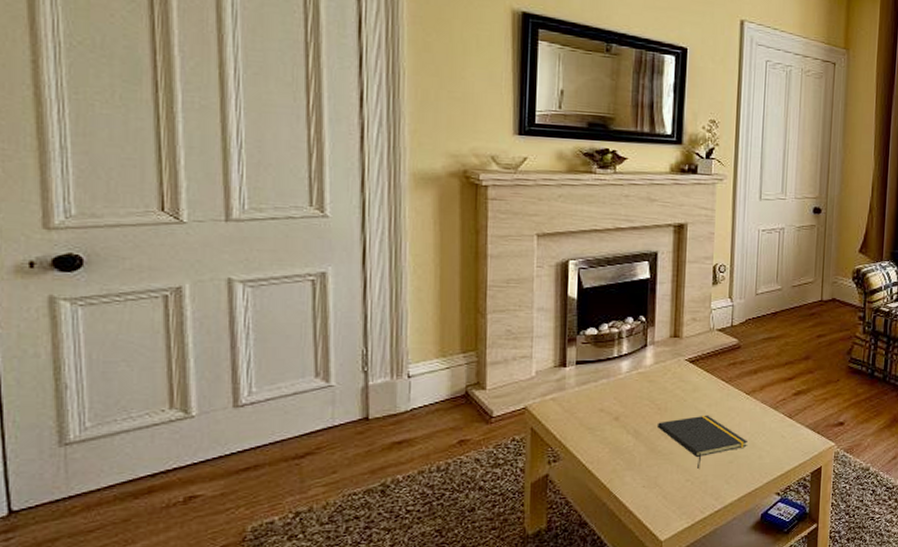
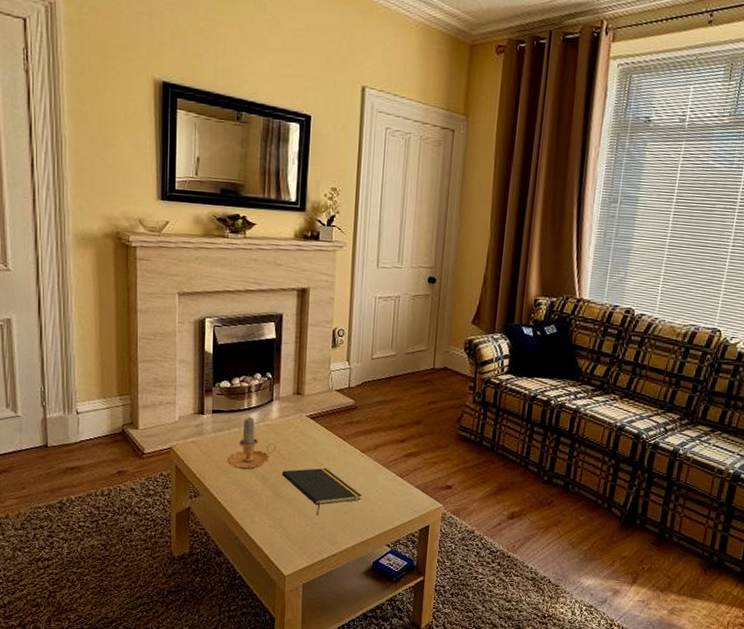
candle: none [593,365,651,426] -> present [227,416,276,470]

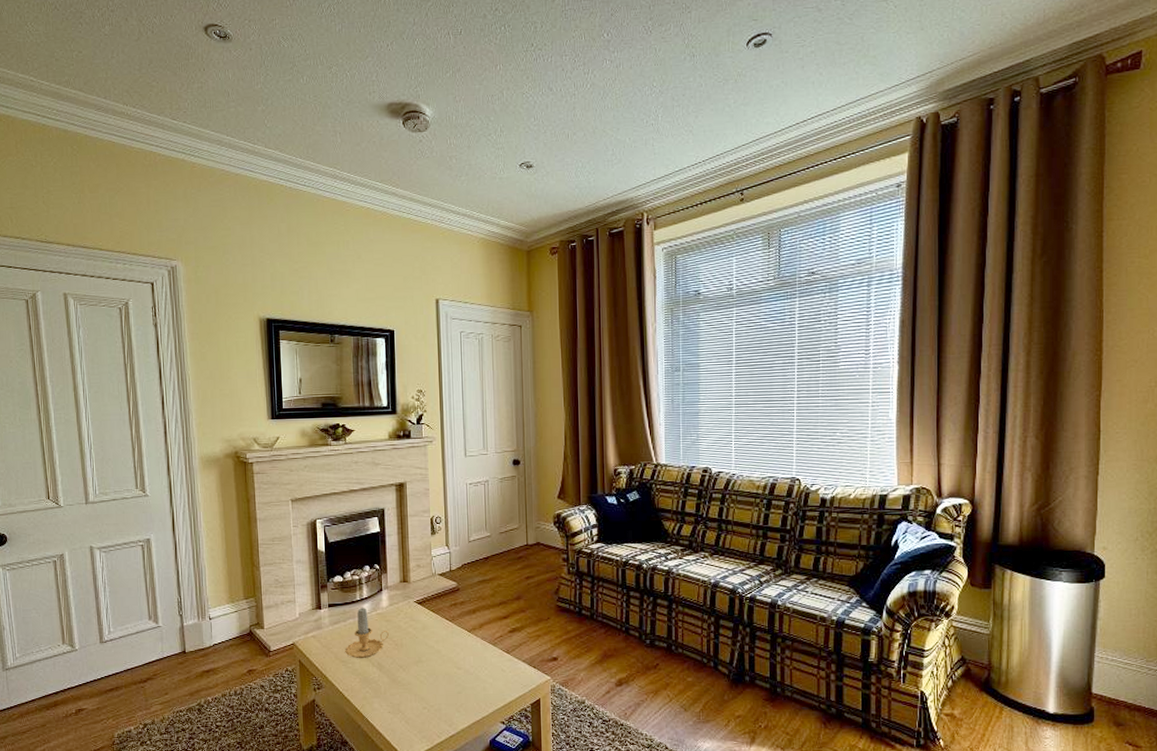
notepad: present [281,467,361,515] -> none [395,650,472,698]

